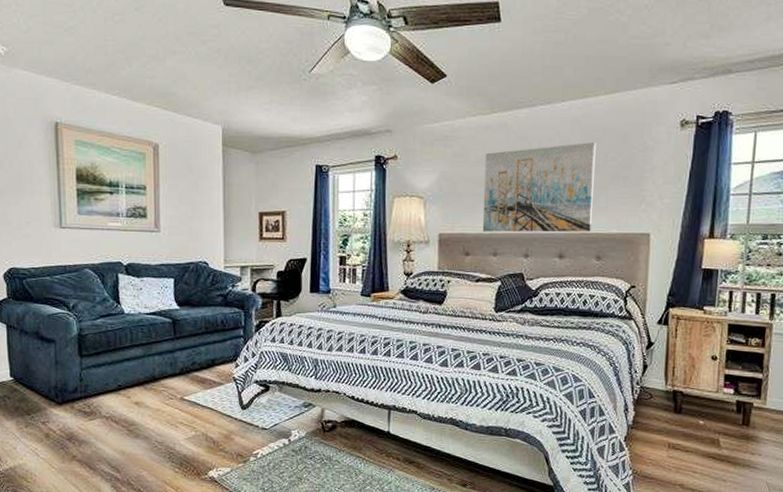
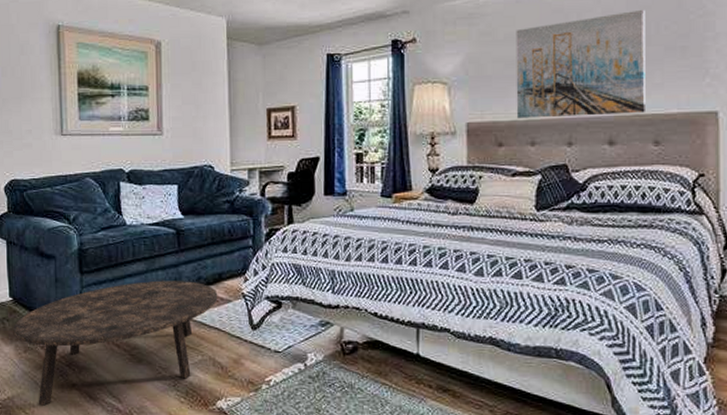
coffee table: none [14,364,211,475] -> present [13,280,218,406]

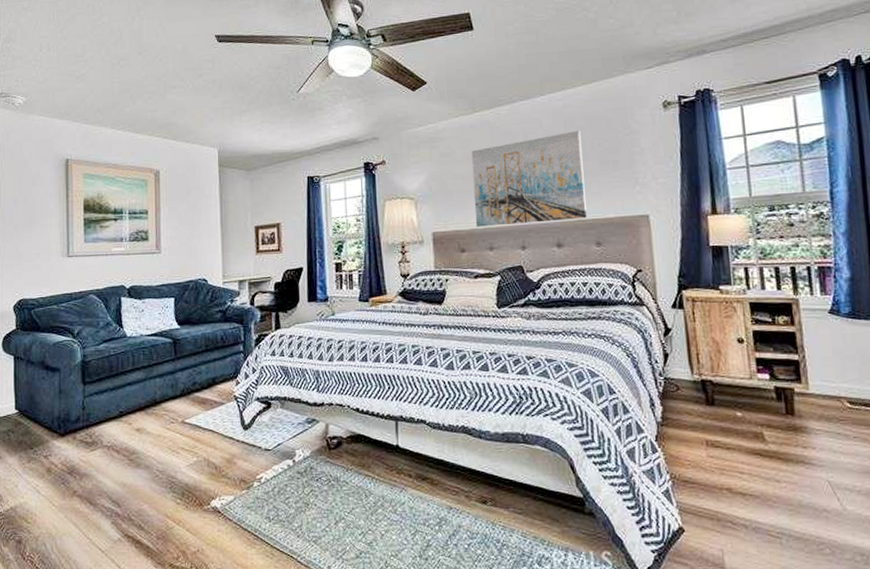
coffee table: present [13,280,218,406] -> none [18,386,212,514]

